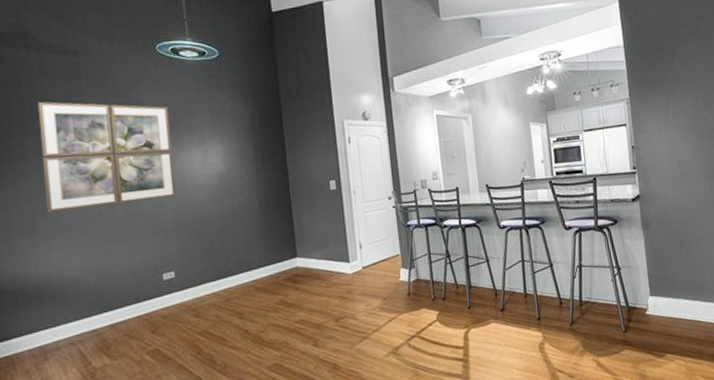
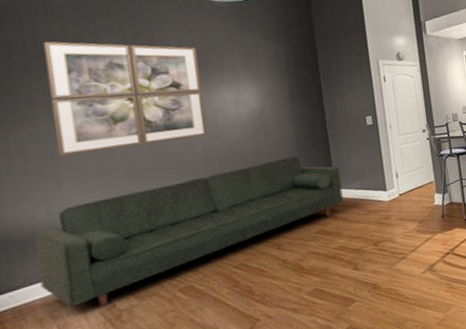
sofa: none [25,221,305,363] -> present [34,156,344,307]

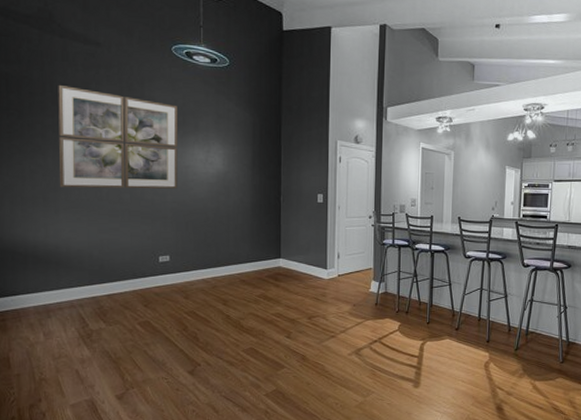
sofa: present [34,156,344,307] -> none [34,221,287,324]

